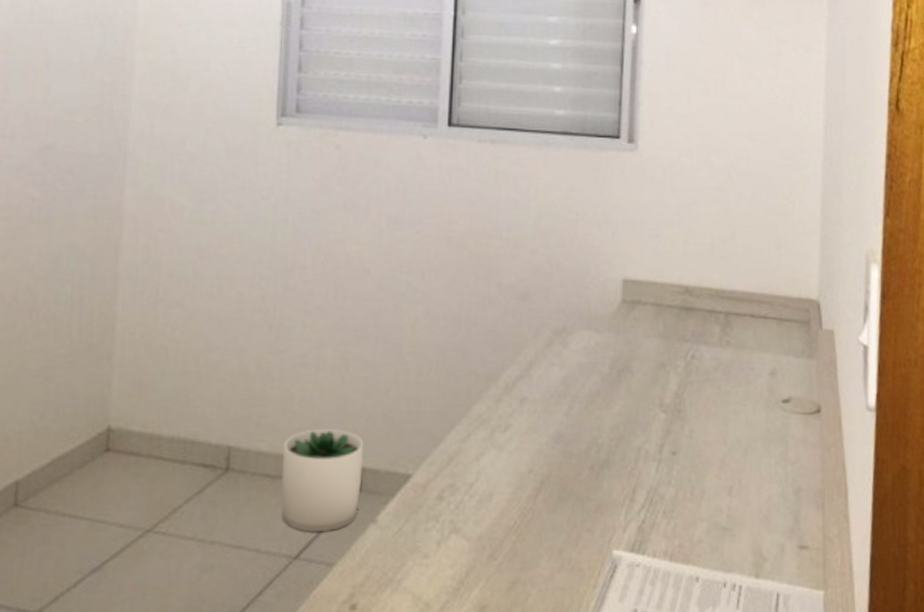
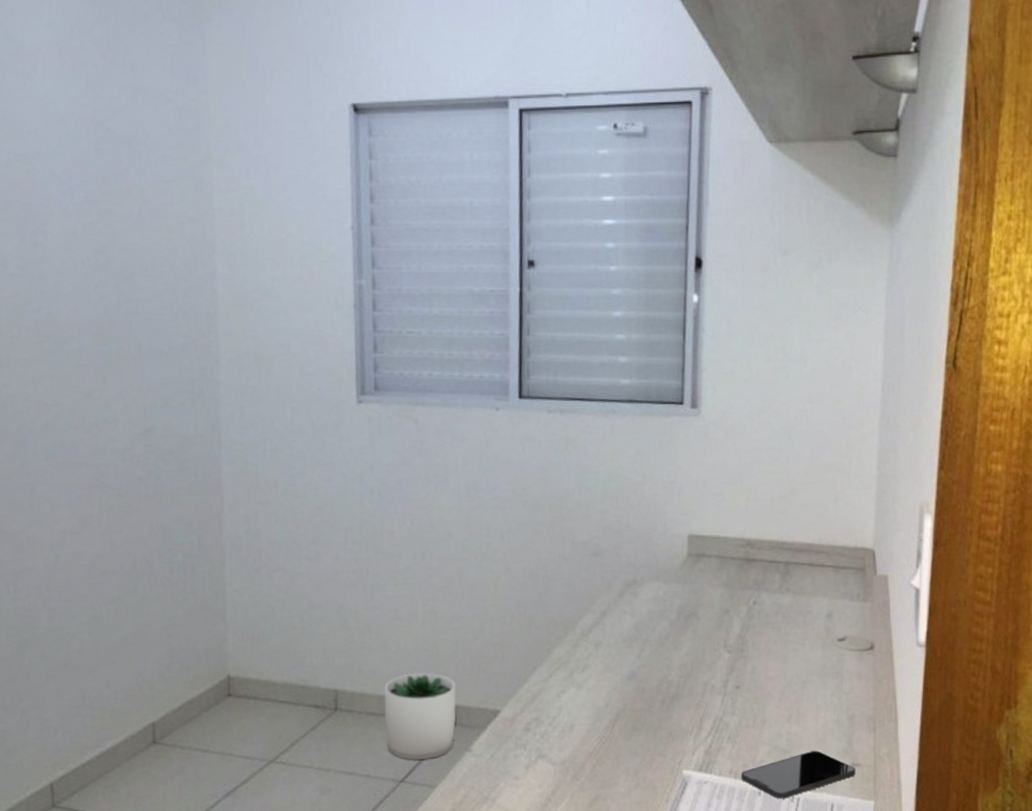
phone: none [676,529,803,587] -> present [740,750,856,799]

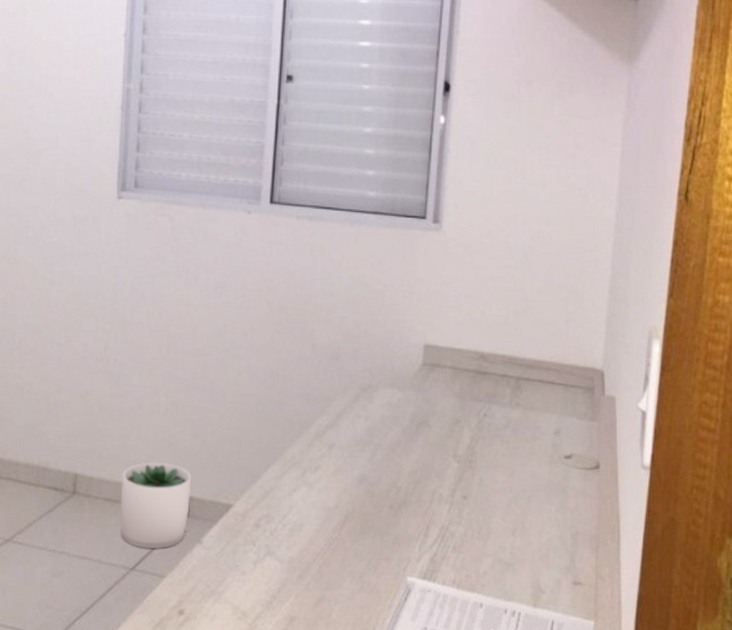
phone: present [740,750,856,799] -> none [463,566,577,613]

